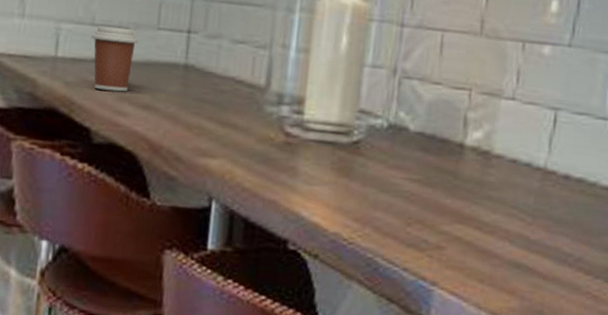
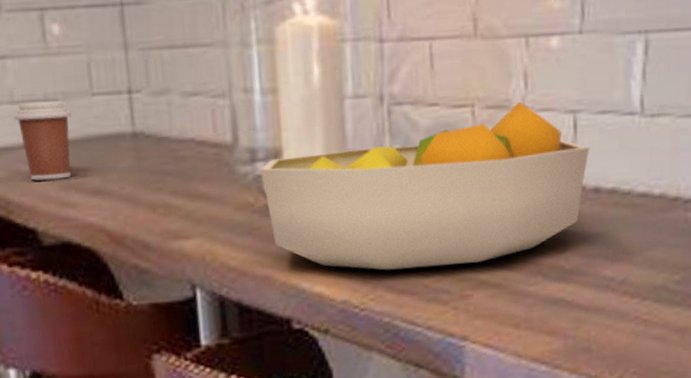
fruit bowl: none [284,92,565,221] -> present [260,101,590,270]

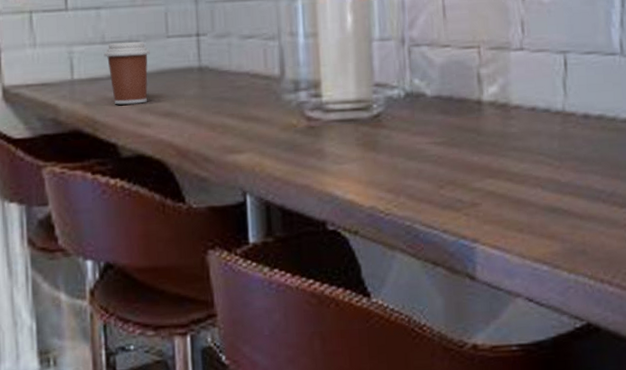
fruit bowl: present [260,101,590,270] -> none [303,44,579,182]

